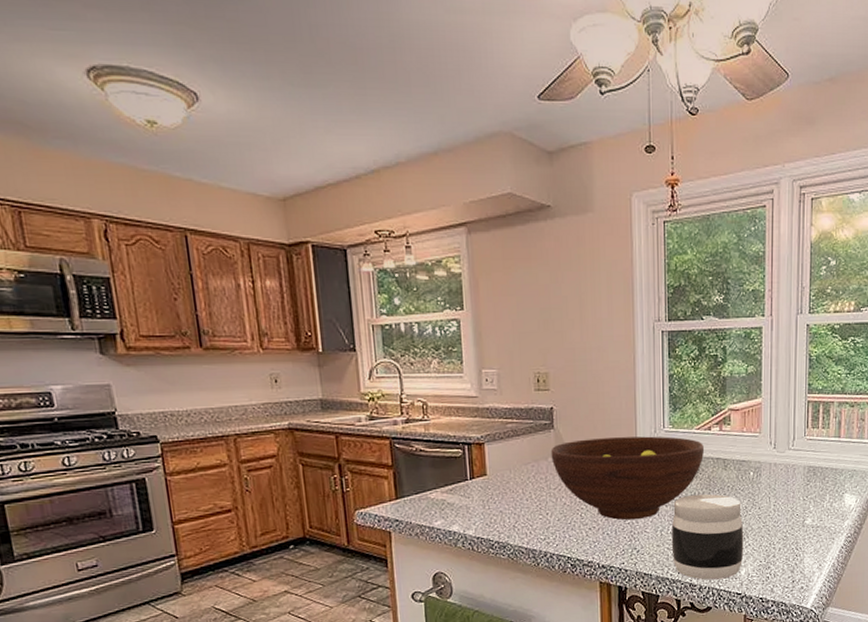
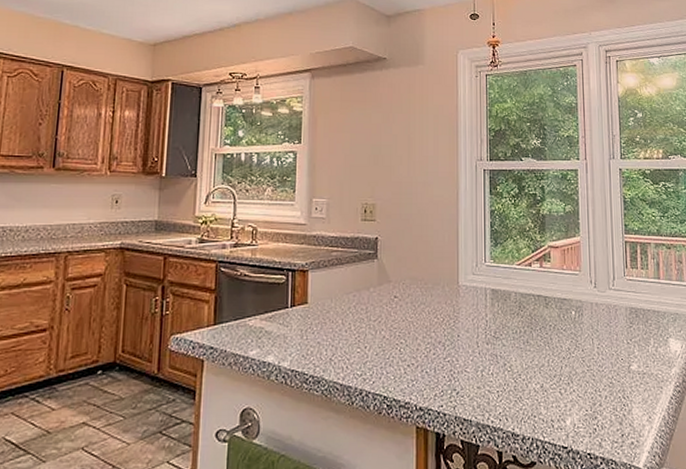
fruit bowl: present [550,436,704,521] -> none [373,270,525,358]
jar: present [671,494,744,580] -> none [492,332,568,430]

